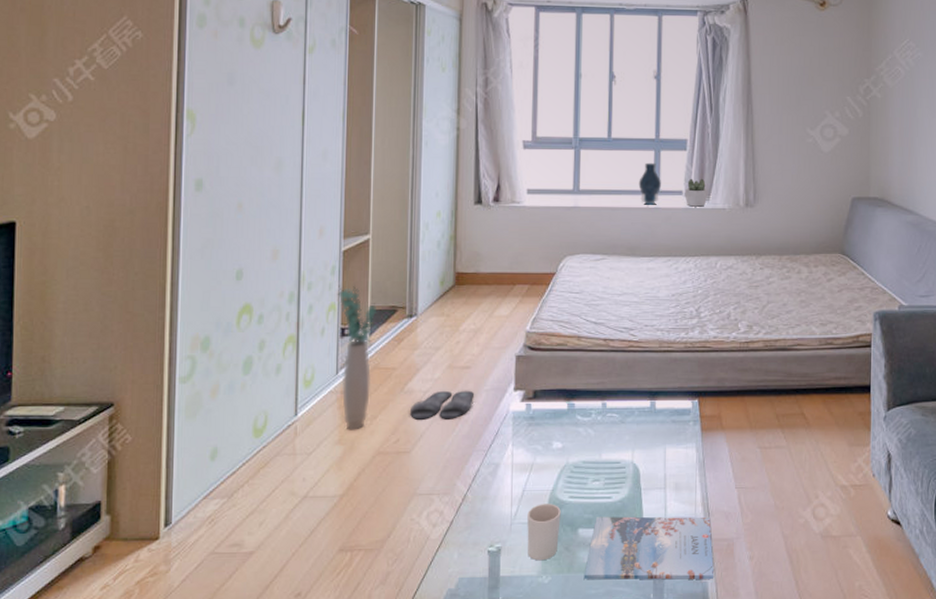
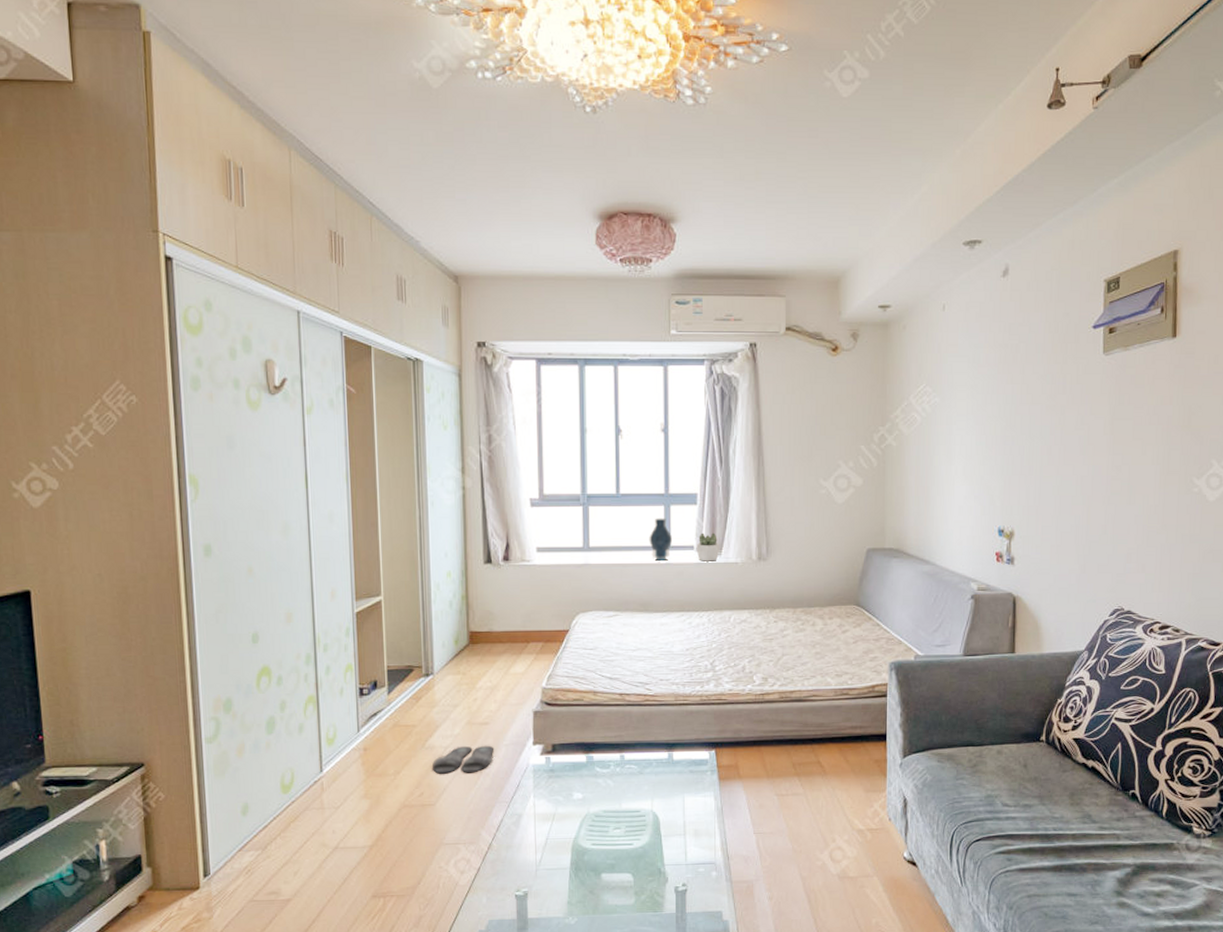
vase: present [337,284,377,430] -> none [353,644,394,785]
mug: present [527,504,561,561] -> none [552,851,584,904]
magazine: present [583,516,714,580] -> none [608,861,735,920]

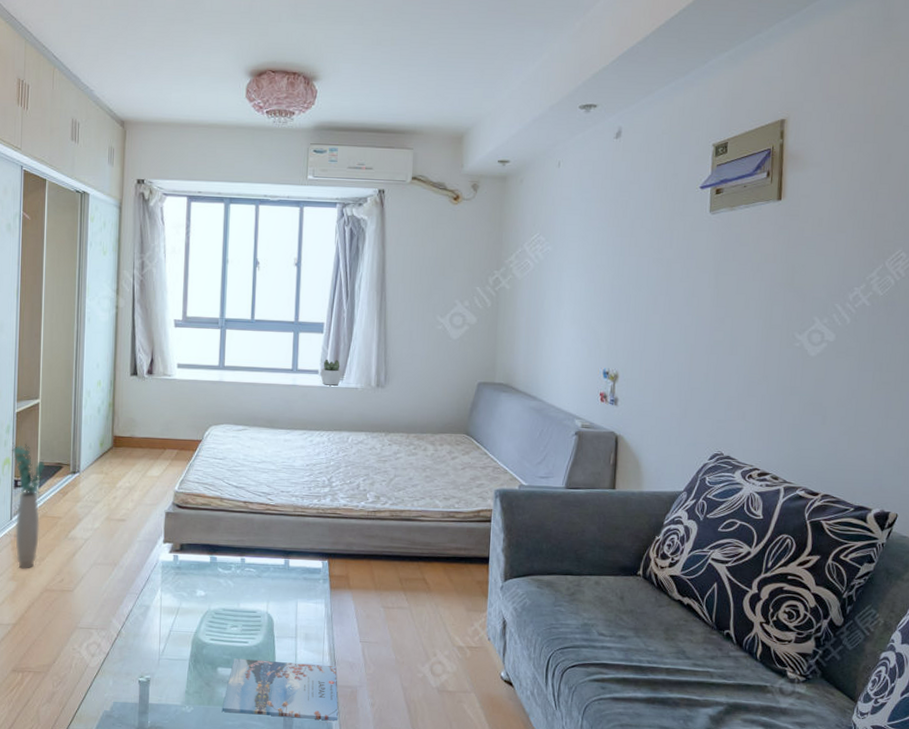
vase: none [353,644,394,785] -> present [11,442,46,569]
slippers: present [431,745,495,775] -> none [72,539,129,565]
magazine: none [608,861,735,920] -> present [222,658,339,720]
vase: present [649,518,672,562] -> none [278,343,299,383]

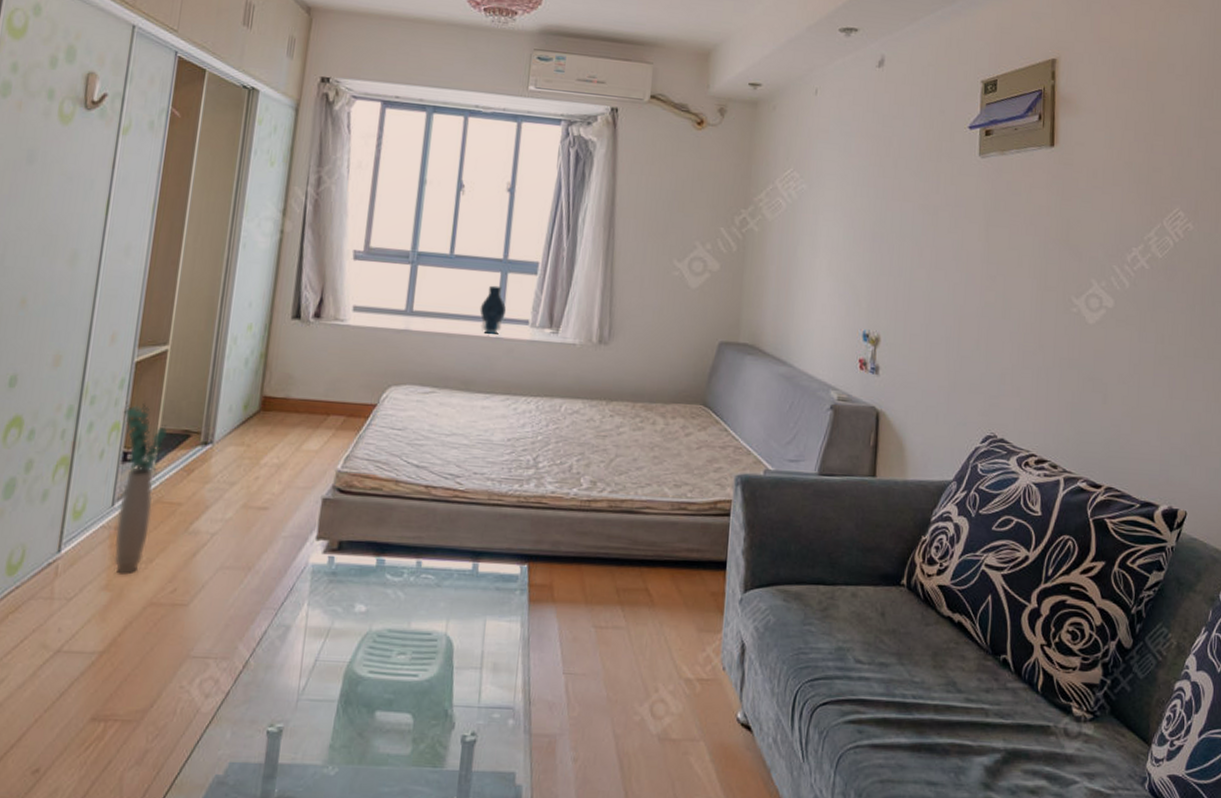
magazine: present [222,658,339,720] -> none [376,698,532,783]
vase: none [278,343,299,383] -> present [480,285,506,335]
succulent plant: present [320,359,342,386] -> none [531,306,558,340]

